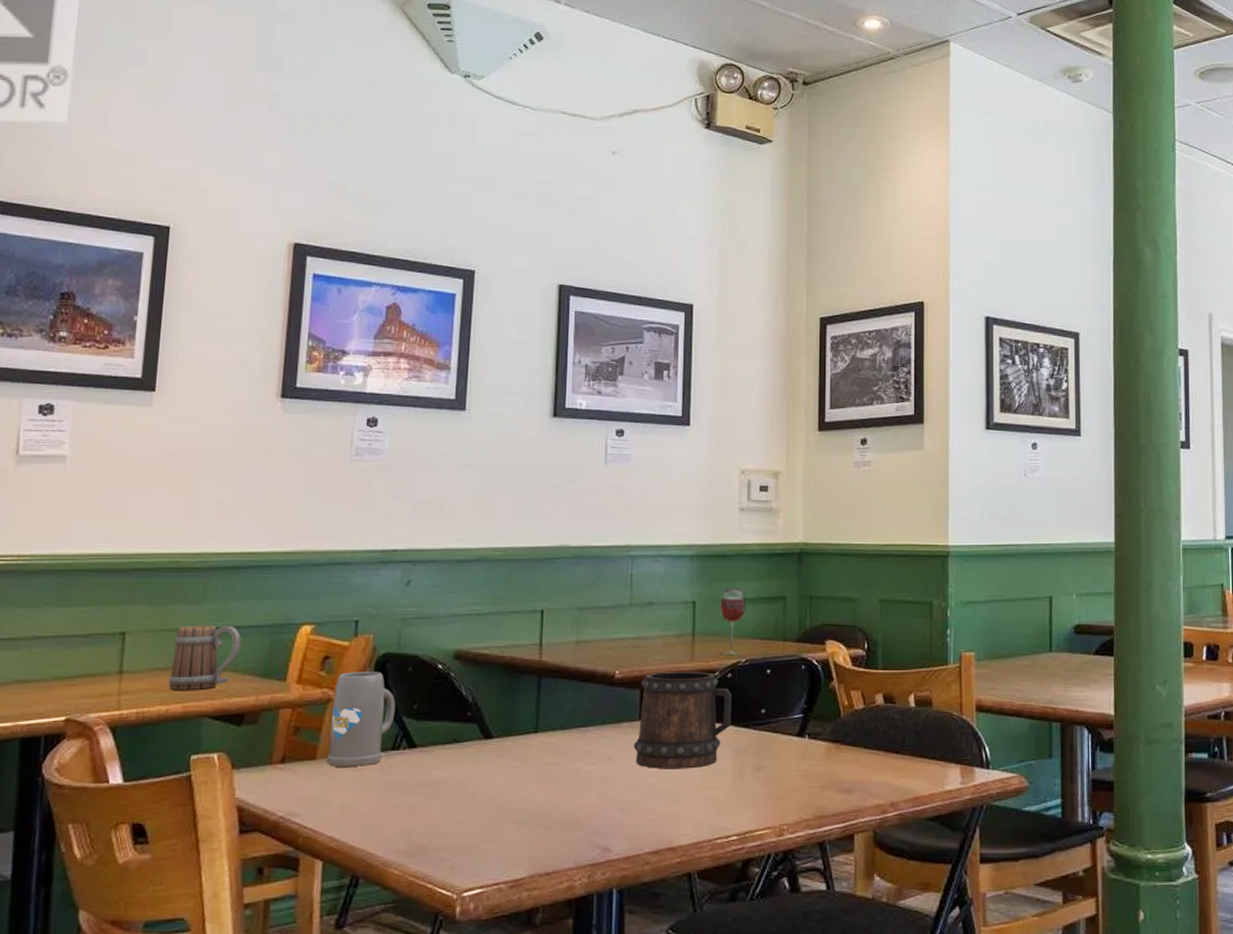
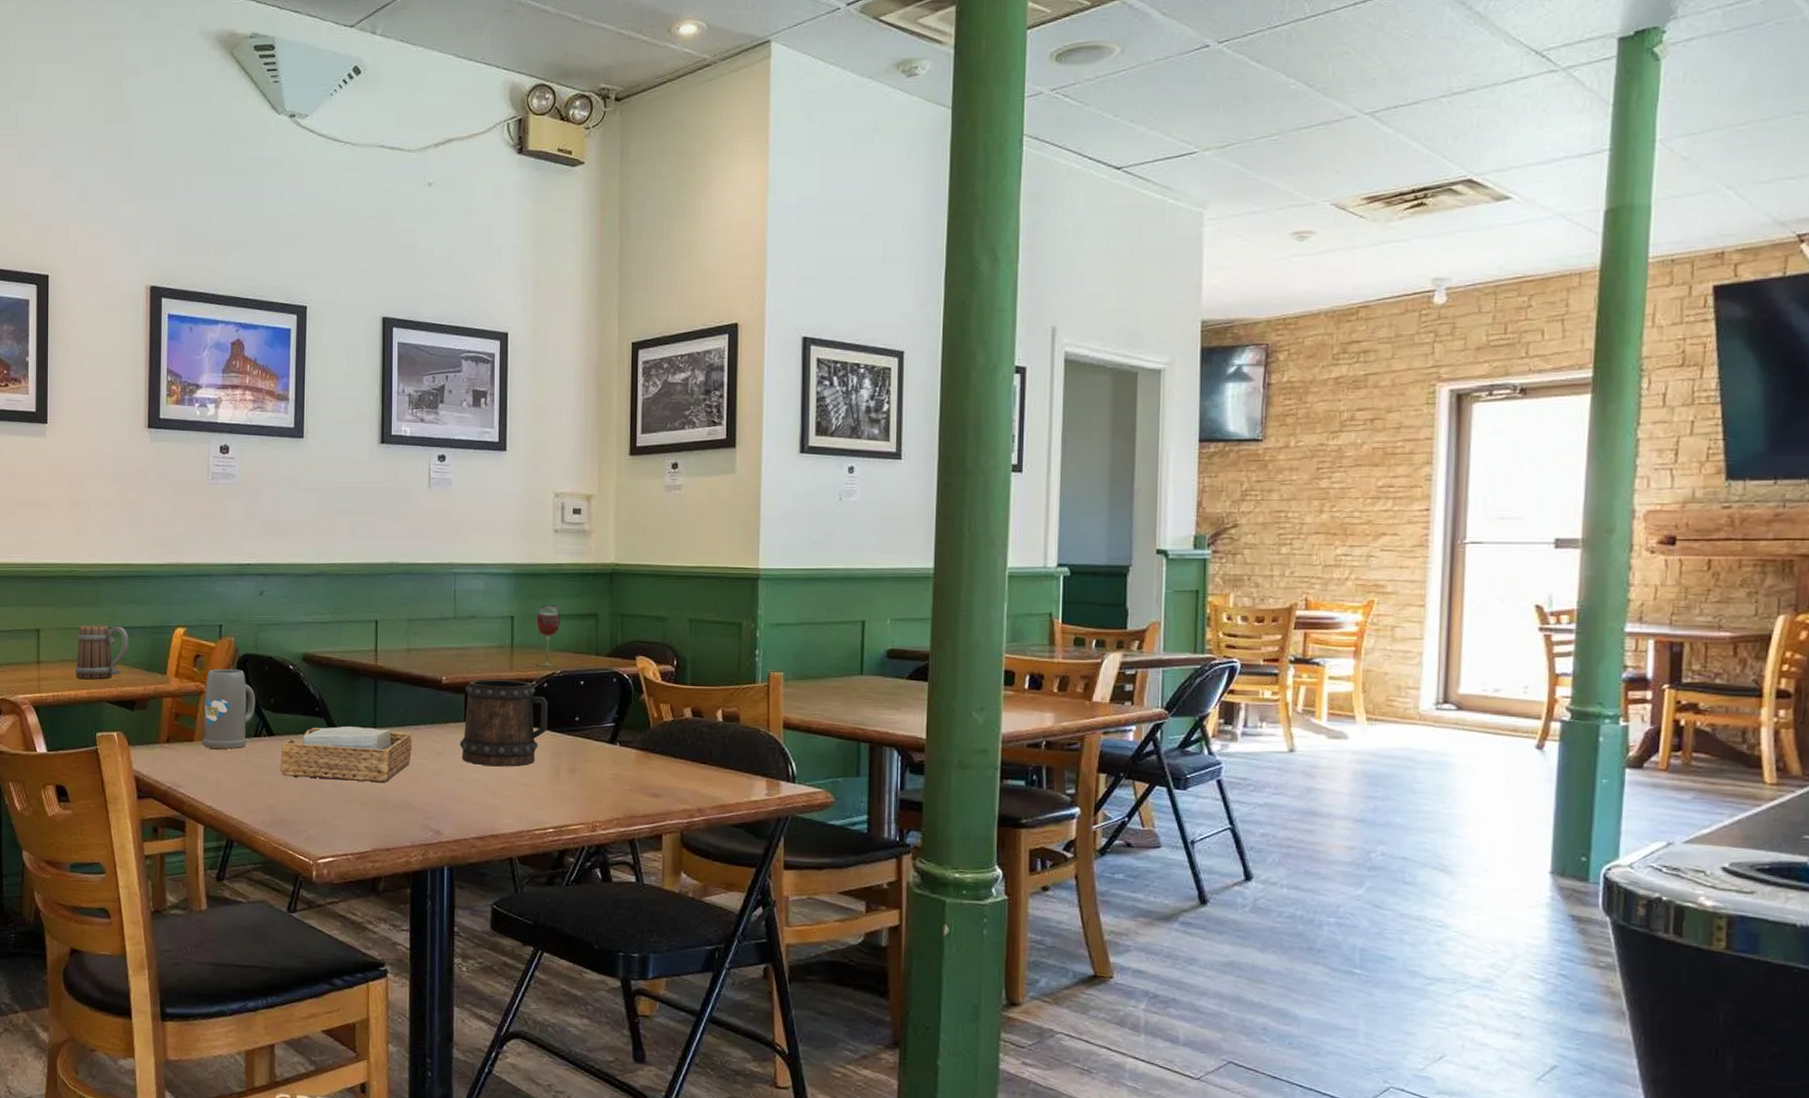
napkin holder: none [421,732,579,796] -> present [280,726,412,783]

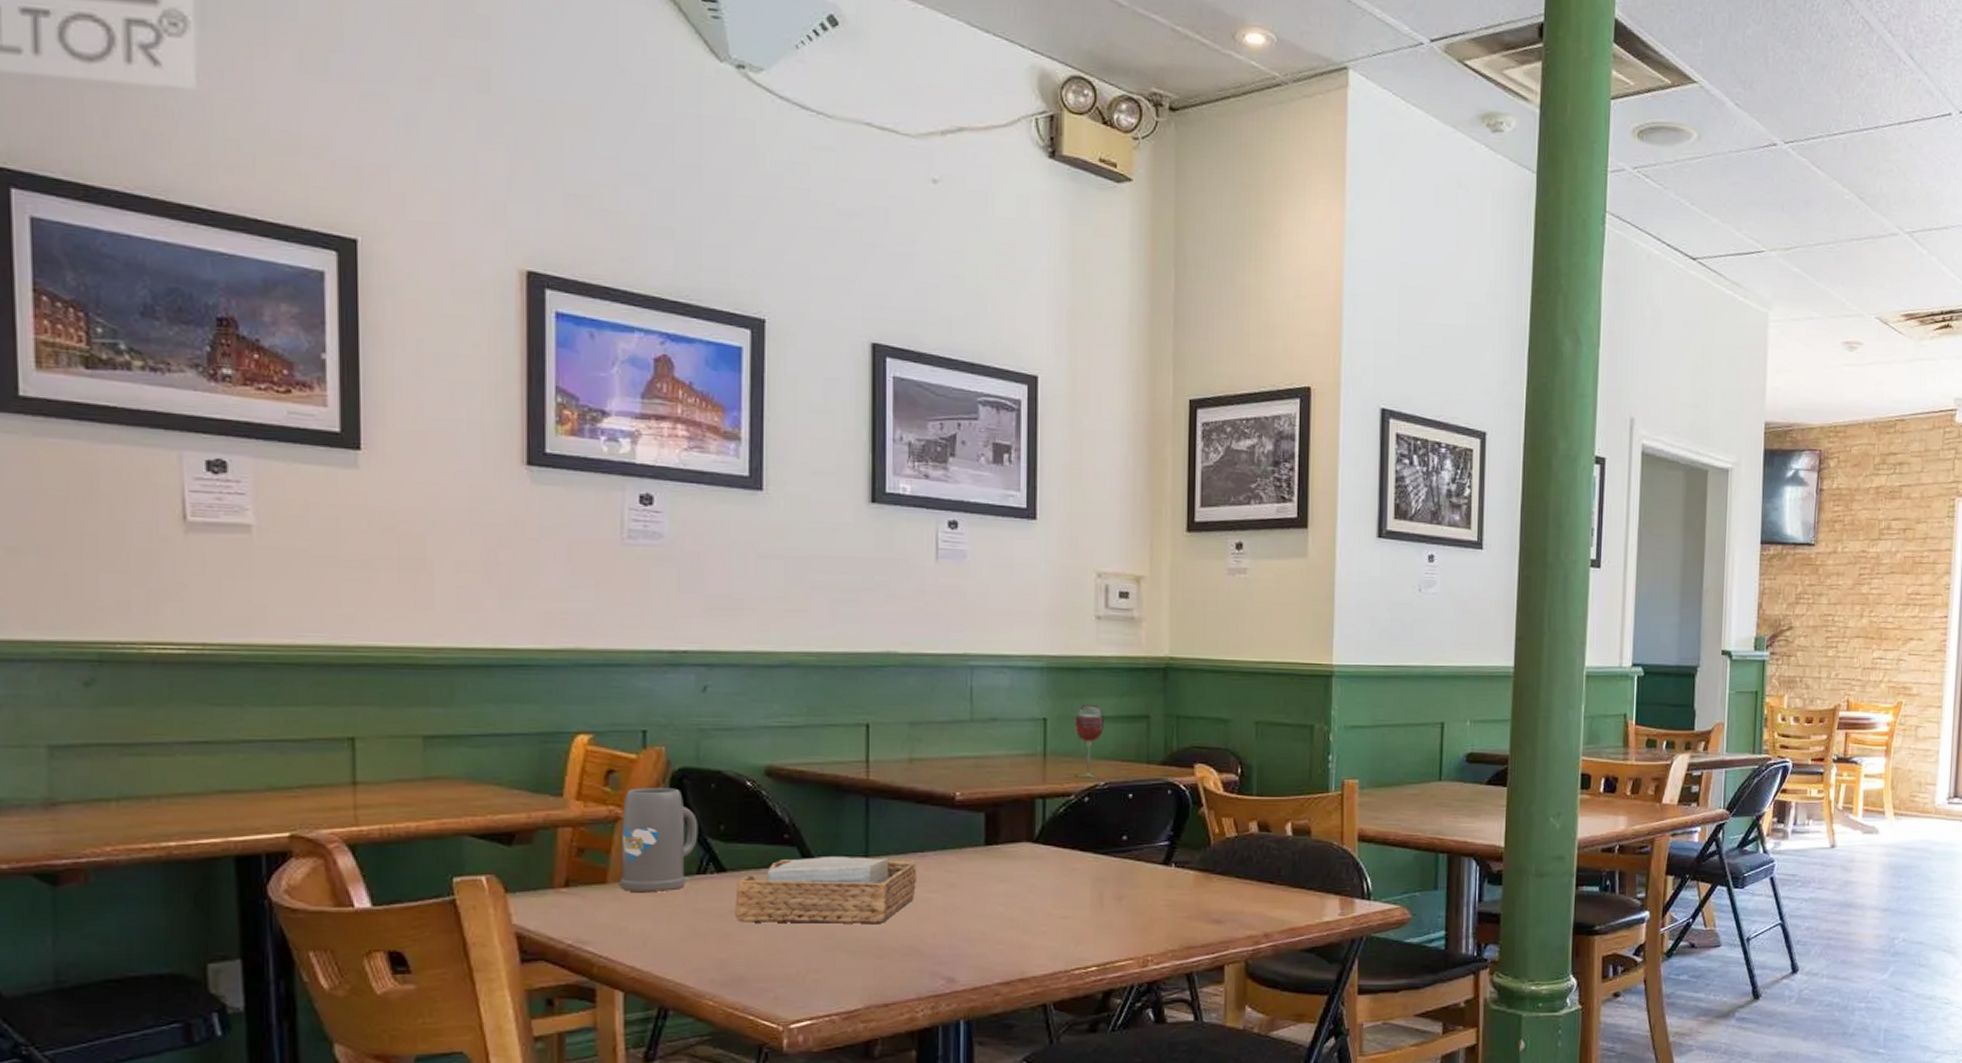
beer mug: present [75,625,129,680] -> none [416,731,502,806]
beer mug: present [459,679,547,767] -> none [978,794,1089,898]

